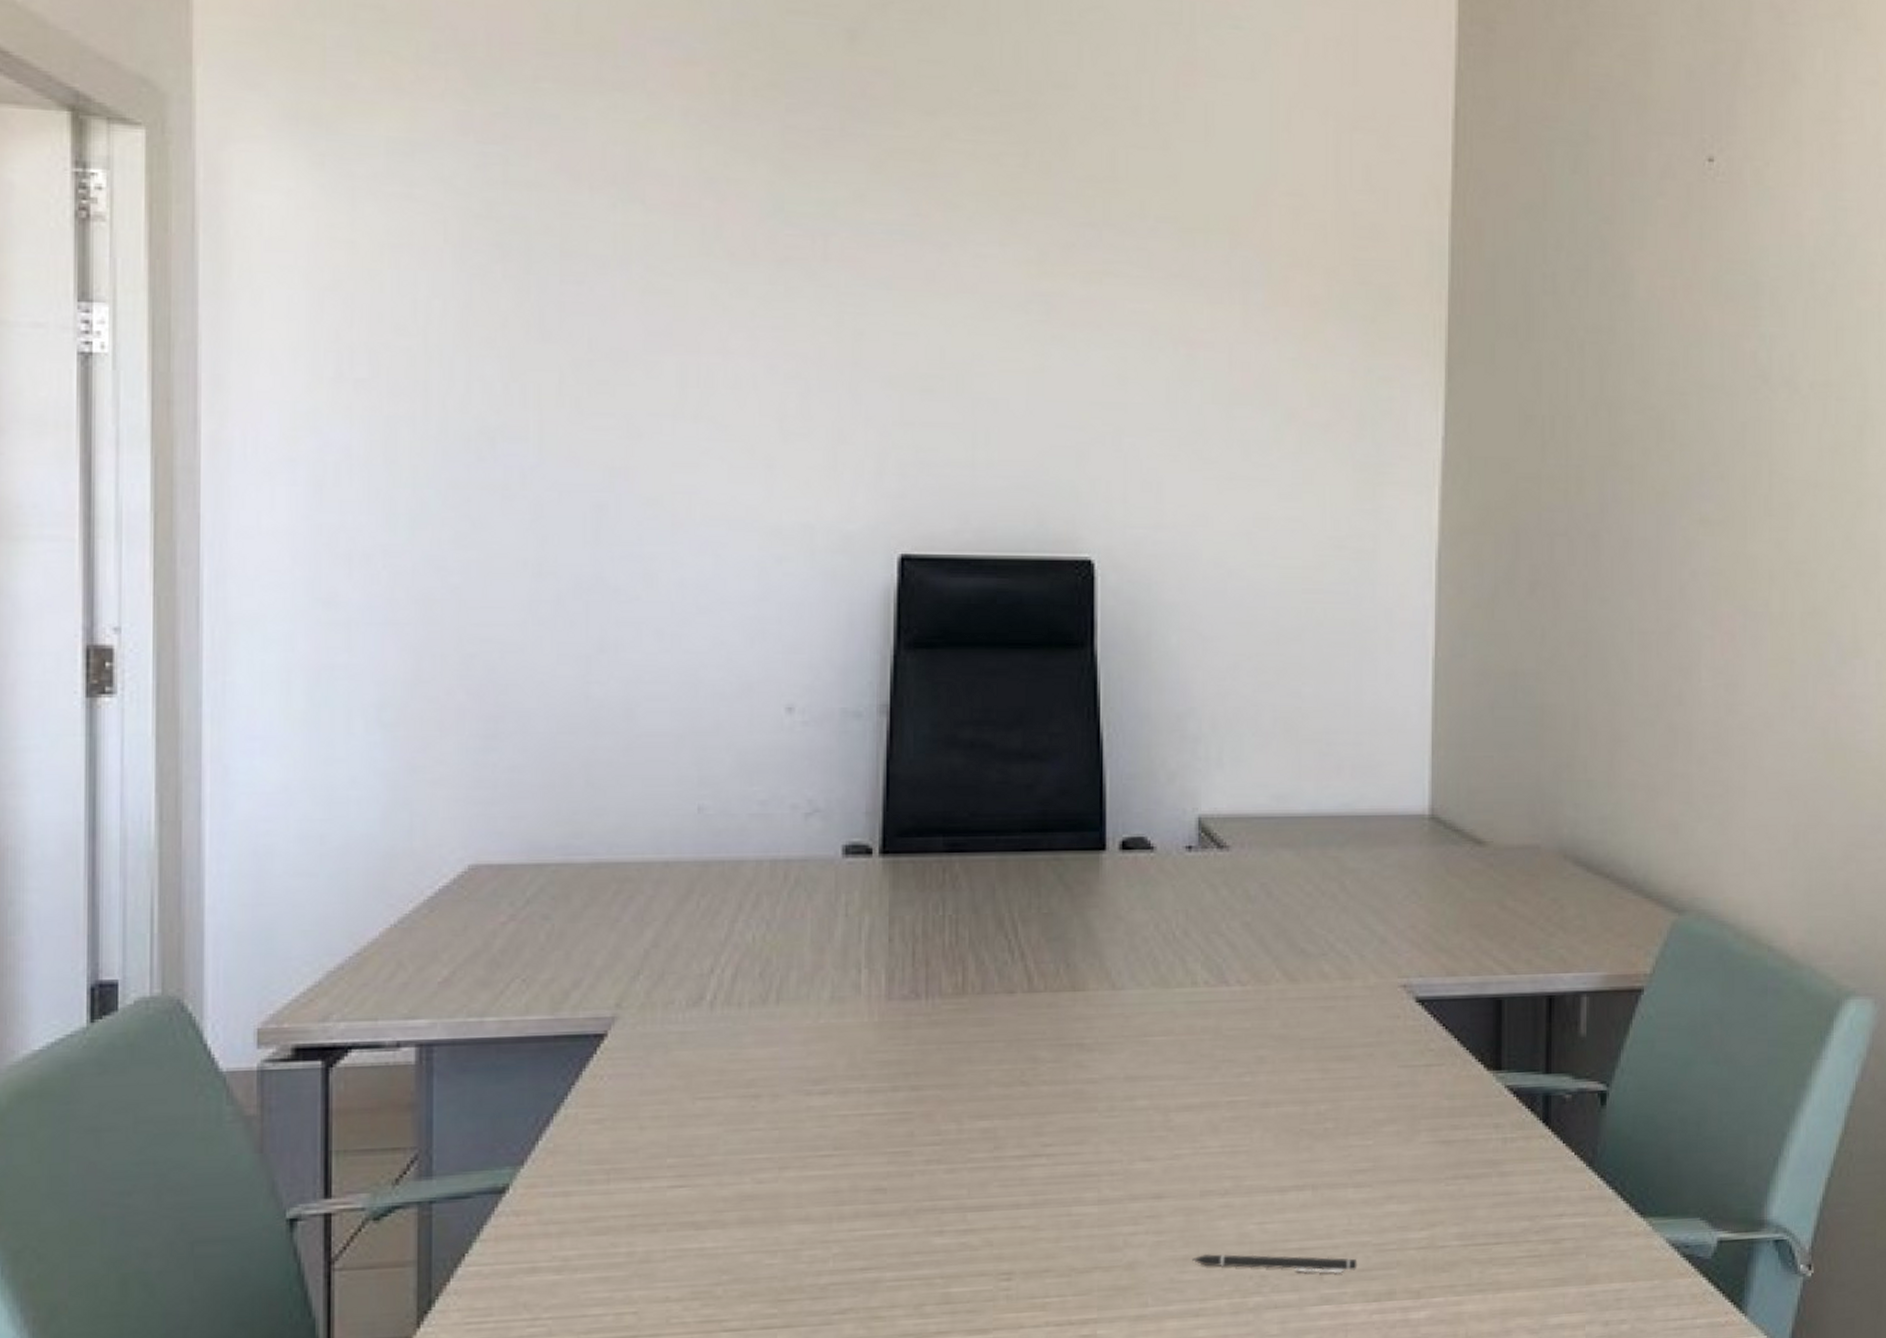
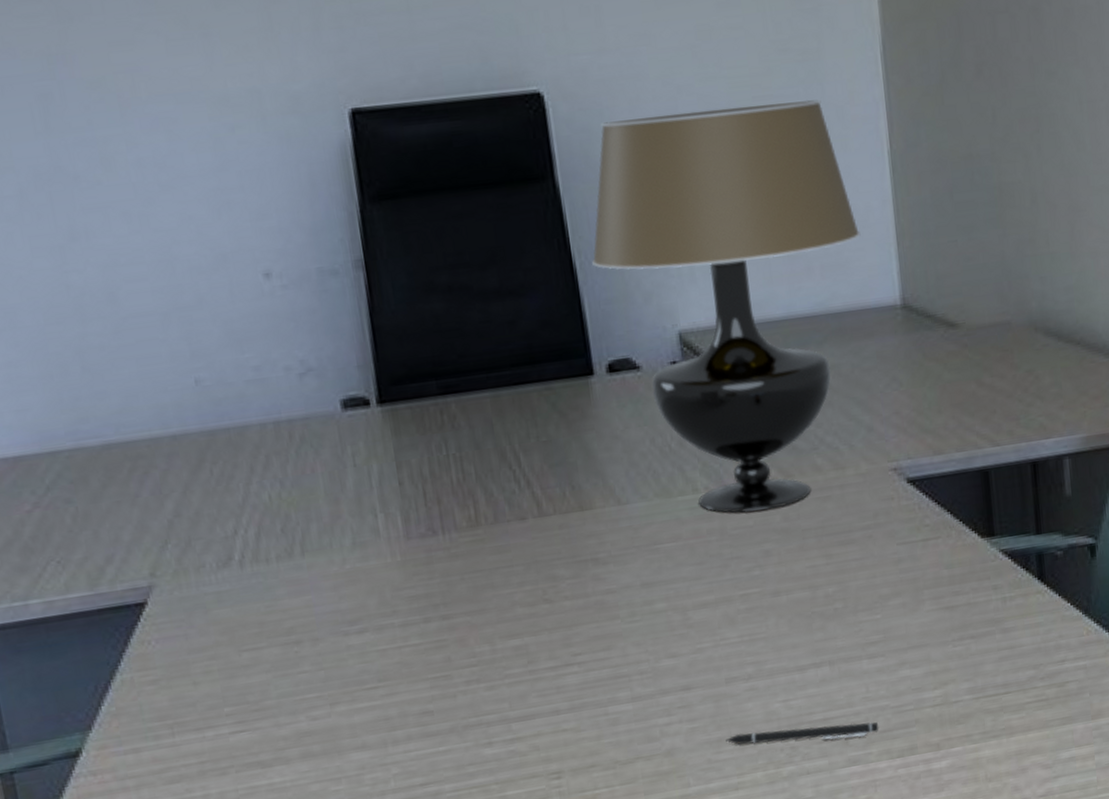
table lamp: none [1120,596,1396,1014] -> present [592,99,861,513]

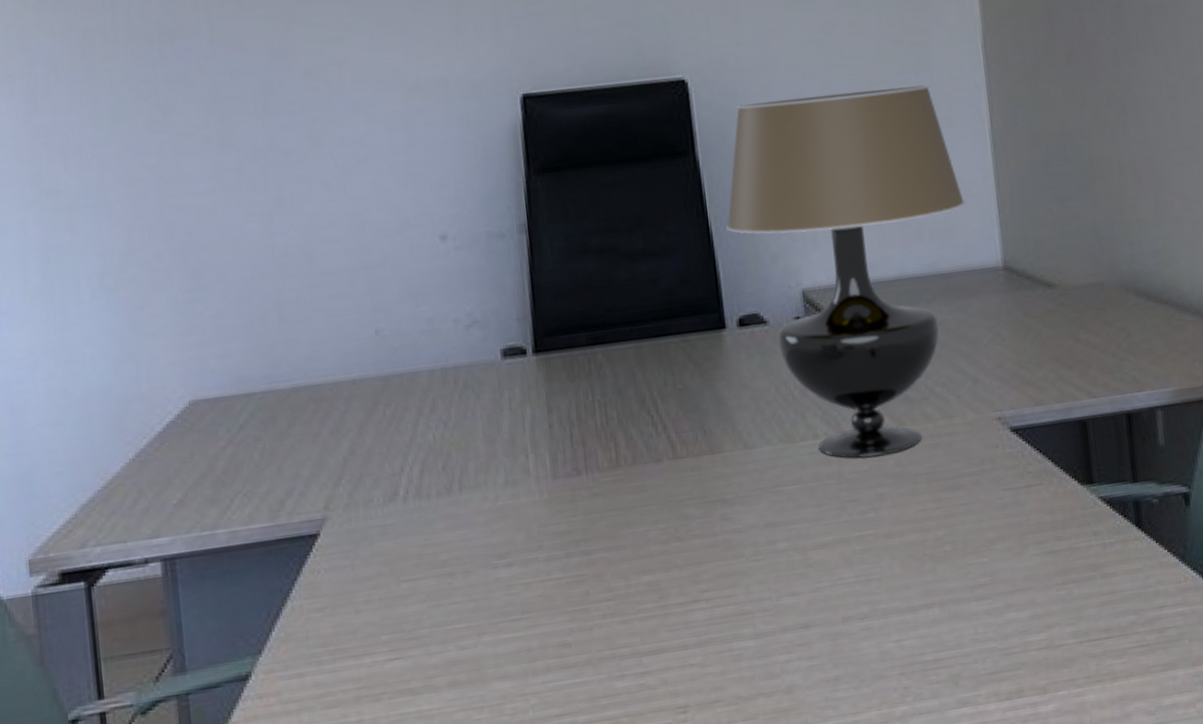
pen: present [726,722,879,745] -> none [842,664,988,683]

